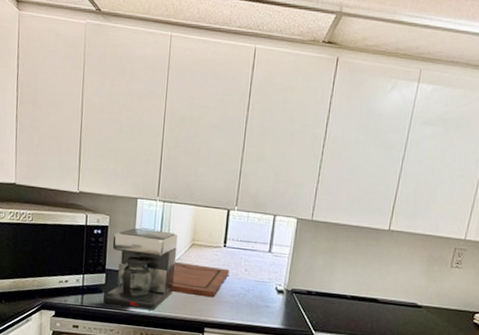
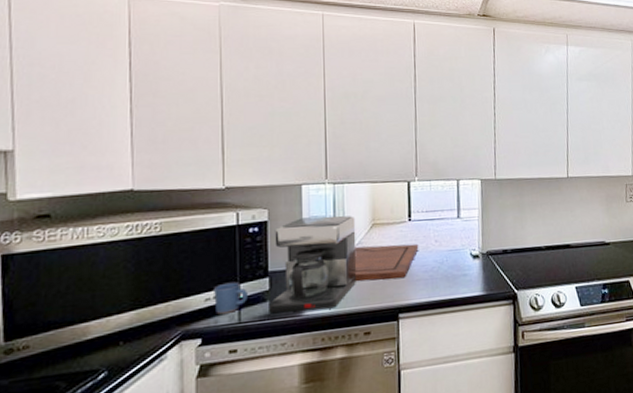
mug: none [65,271,89,296] -> present [214,281,247,314]

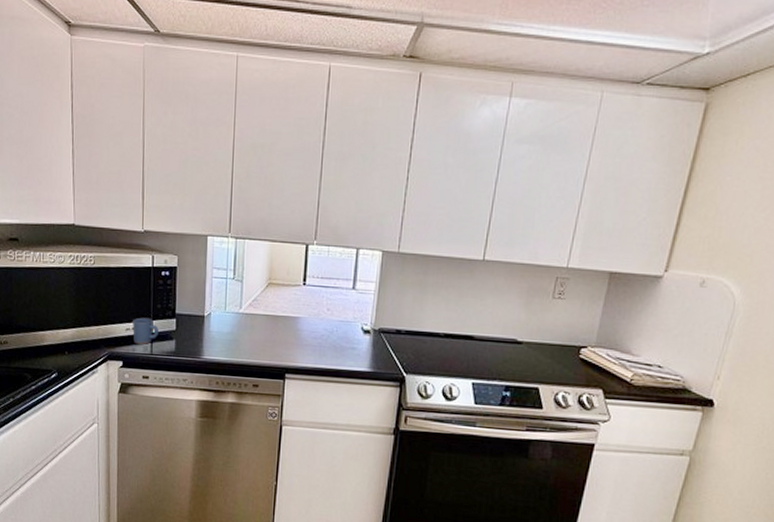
coffee maker: present [269,215,357,314] -> none [175,268,253,357]
cutting board: present [354,243,419,281] -> none [248,302,311,341]

